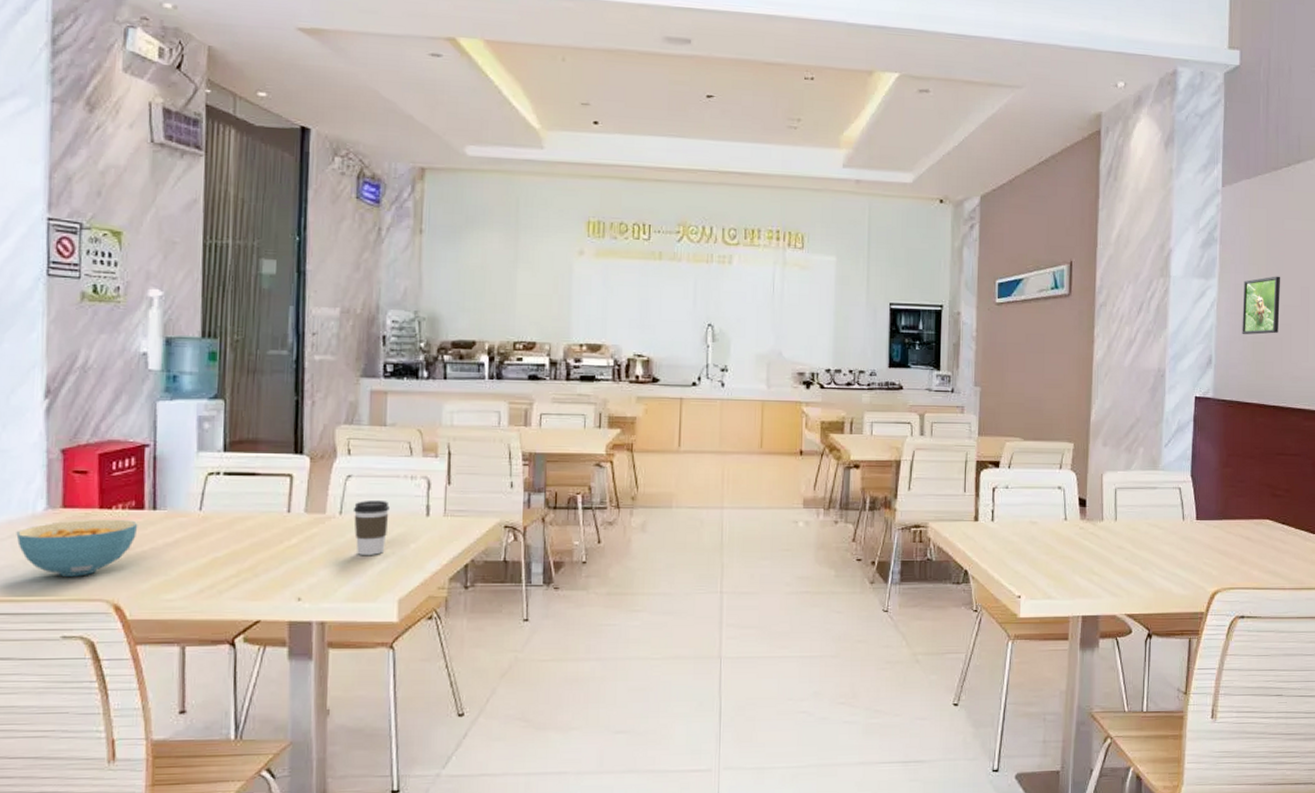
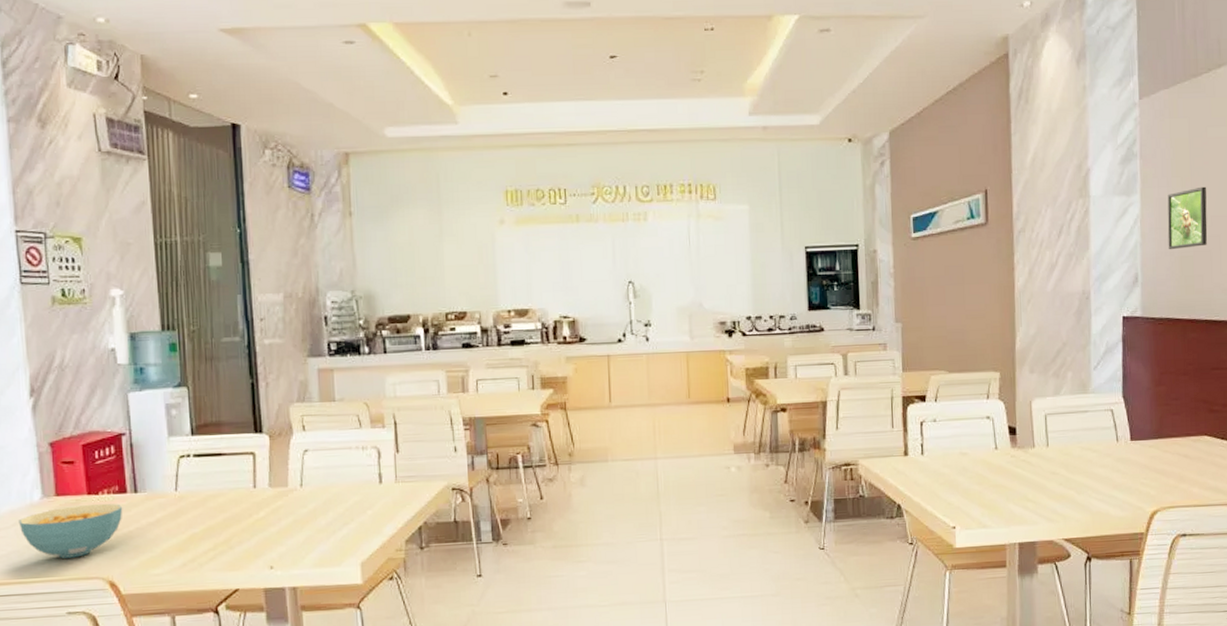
coffee cup: present [353,501,390,555] -> none [312,472,346,524]

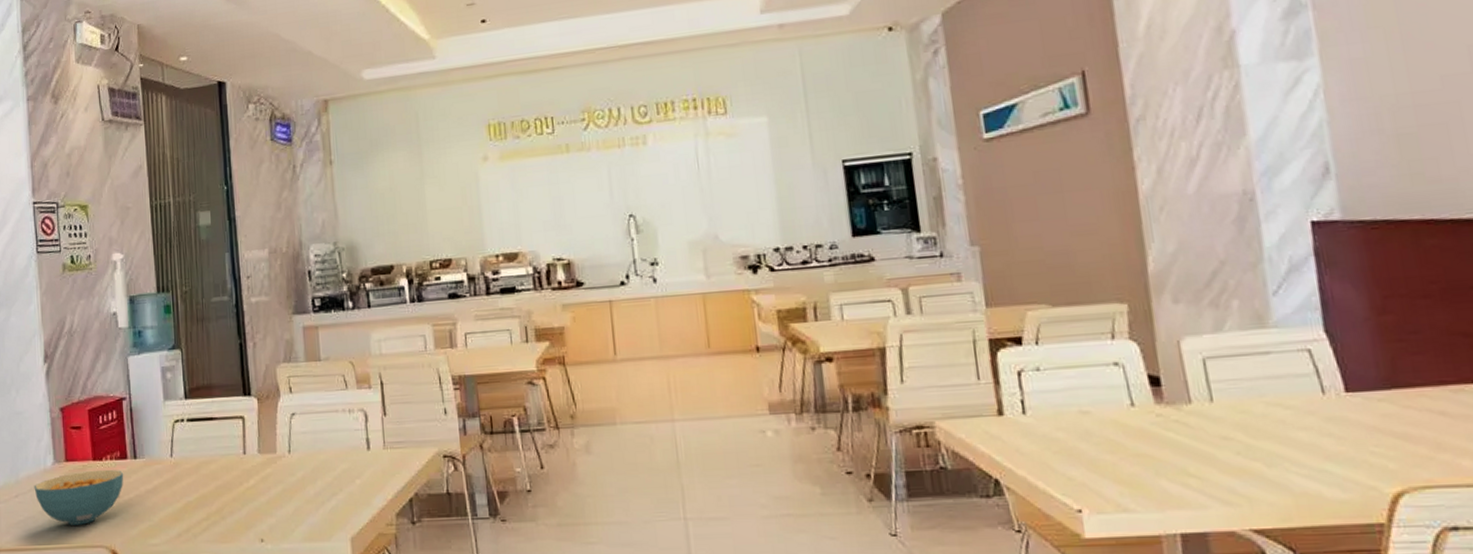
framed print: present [1167,186,1208,250] -> none [1363,36,1439,127]

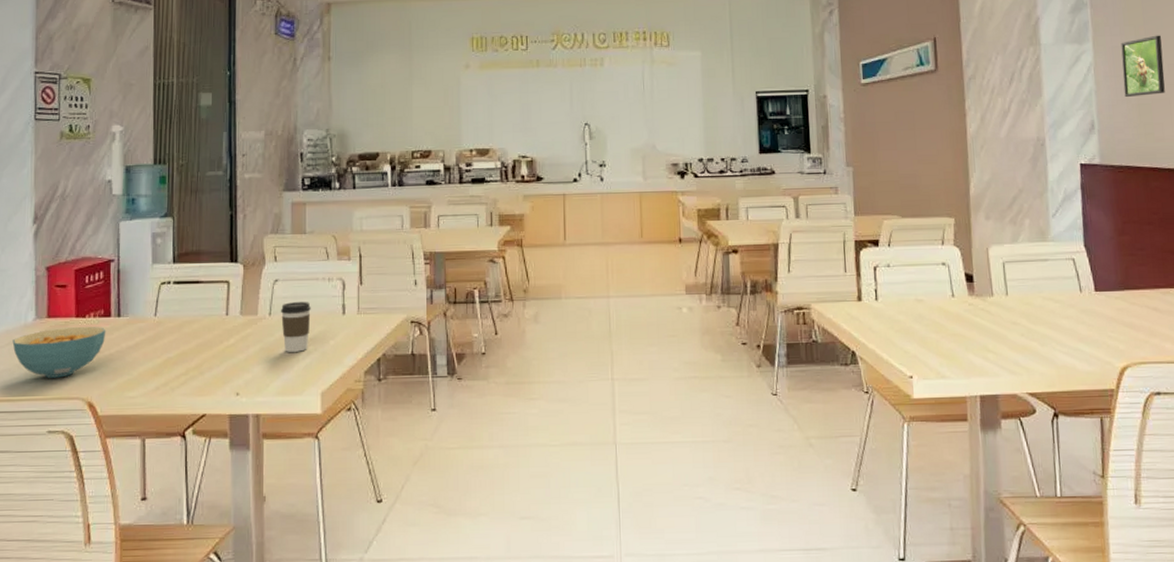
coffee cup: none [300,437,333,493] -> present [280,302,311,352]
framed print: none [1363,36,1439,127] -> present [1121,35,1165,98]

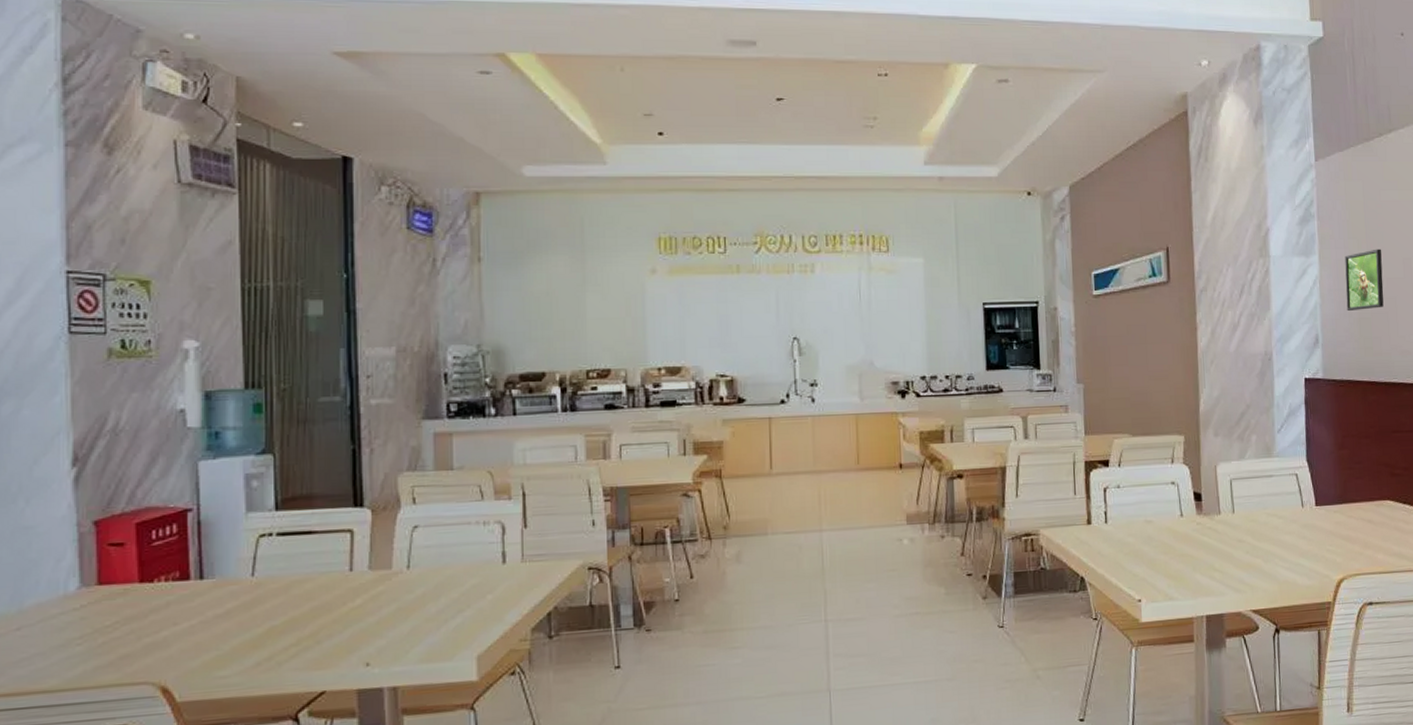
cereal bowl: present [12,326,106,378] -> none [47,592,184,661]
coffee cup: present [280,302,311,352] -> none [421,550,462,611]

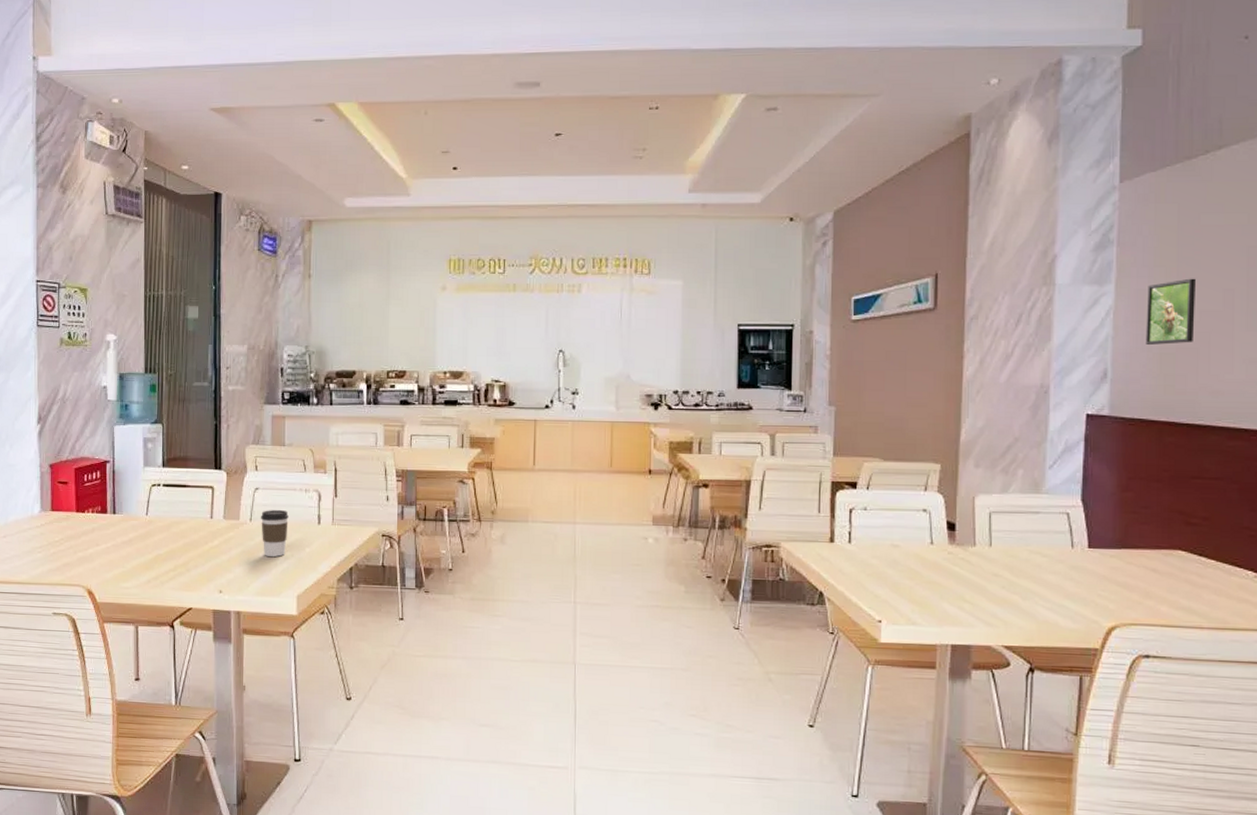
coffee cup: none [421,550,462,611] -> present [260,510,289,557]

